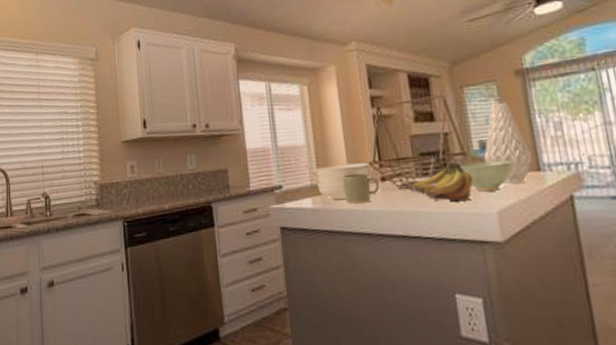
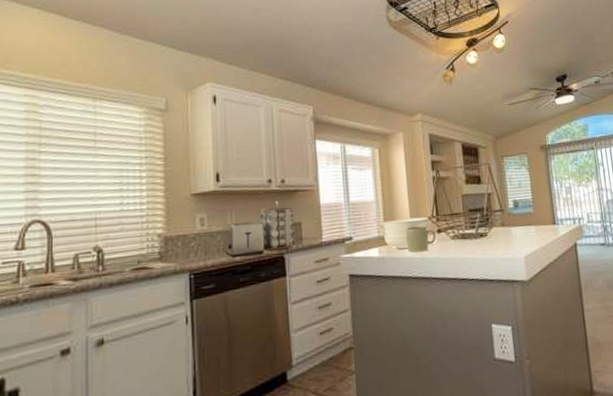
toaster: none [151,169,193,206] -> present [222,221,265,258]
spice rack: none [186,146,222,200] -> present [260,200,295,252]
fruit: present [409,162,474,202] -> none [459,217,509,250]
bowl: present [459,160,514,192] -> none [498,216,537,241]
vase: present [483,101,532,185] -> none [516,170,550,235]

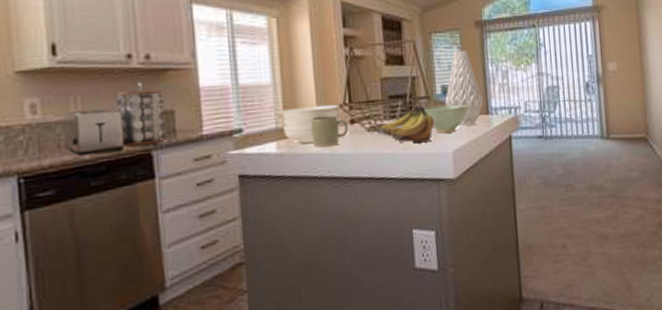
fruit: none [459,217,509,250] -> present [377,105,435,144]
bowl: none [498,216,537,241] -> present [423,104,469,134]
vase: none [516,170,550,235] -> present [444,50,483,127]

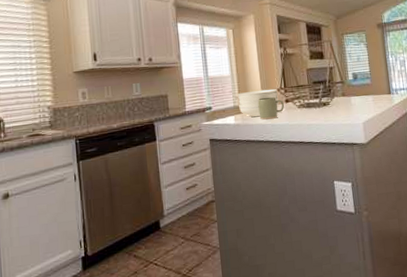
toaster: present [64,109,125,156] -> none [101,94,138,126]
spice rack: present [116,81,166,148] -> none [132,76,163,120]
fruit: present [377,105,435,144] -> none [305,88,349,117]
bowl: present [423,104,469,134] -> none [339,87,374,109]
vase: present [444,50,483,127] -> none [355,46,386,104]

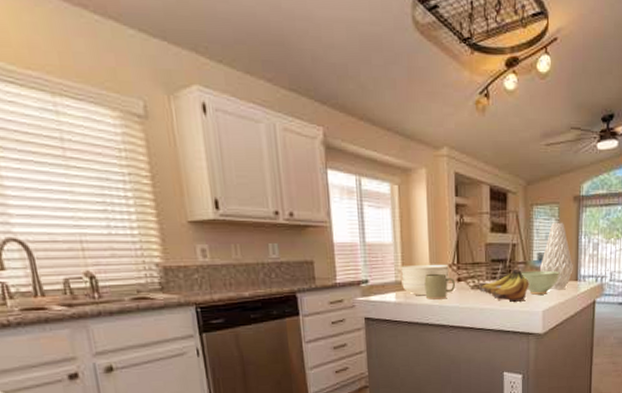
fruit: none [305,88,349,117] -> present [479,270,529,302]
bowl: none [339,87,374,109] -> present [521,270,560,295]
vase: none [355,46,386,104] -> present [539,222,573,290]

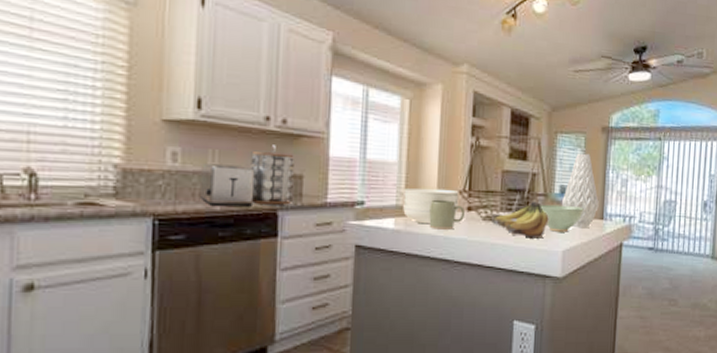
toaster: none [227,256,276,294] -> present [199,163,256,208]
spice rack: none [267,235,307,290] -> present [250,143,294,206]

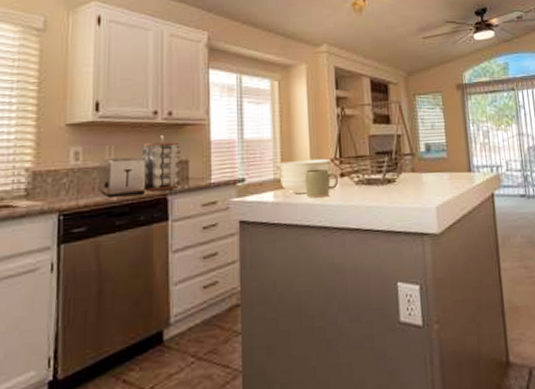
fruit: present [492,202,549,239] -> none [364,162,419,198]
bowl: present [540,204,584,232] -> none [408,161,451,189]
vase: present [561,153,599,229] -> none [428,110,465,183]

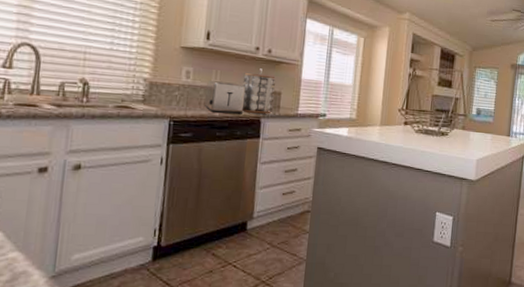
bowl: present [279,158,332,195] -> none [354,105,398,134]
mug: present [305,168,339,198] -> none [374,115,403,139]

